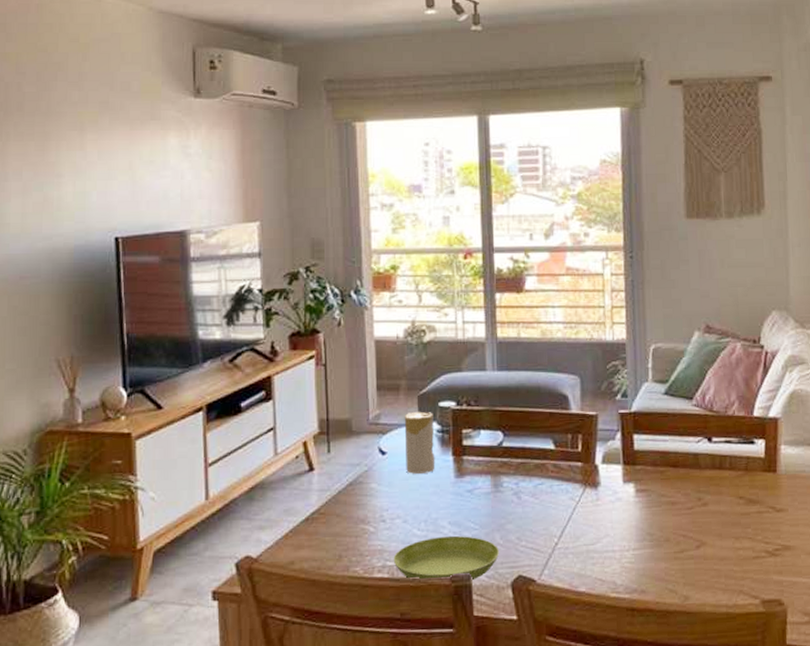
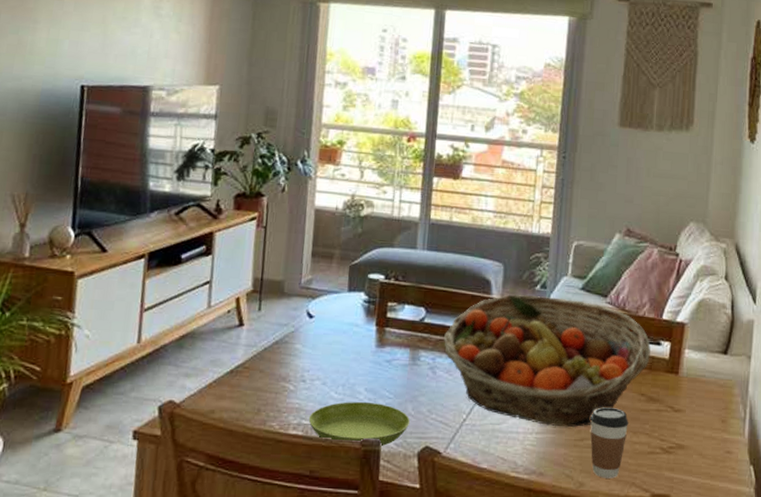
candle: present [404,411,436,474] -> none [330,280,362,340]
fruit basket: none [524,405,745,541] -> present [443,294,651,428]
coffee cup: none [688,514,729,589] -> present [590,407,629,479]

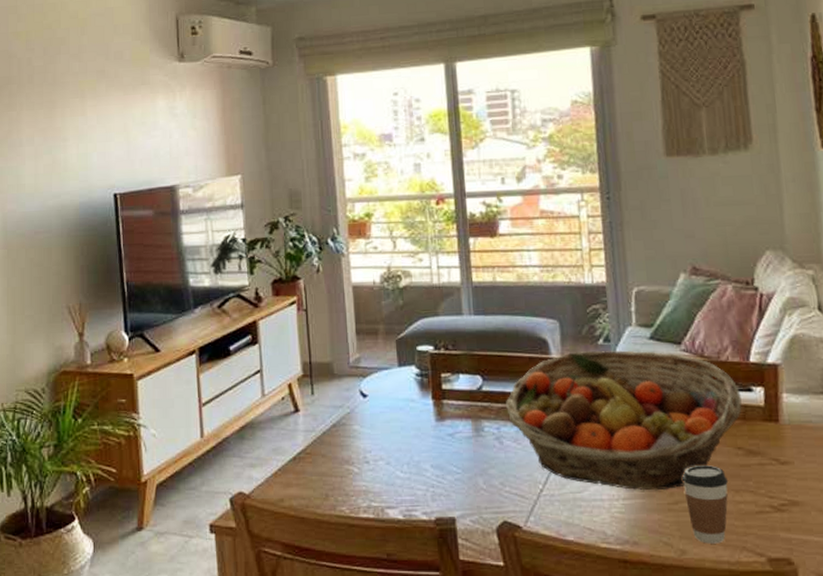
saucer: present [308,401,411,447] -> none [377,478,484,525]

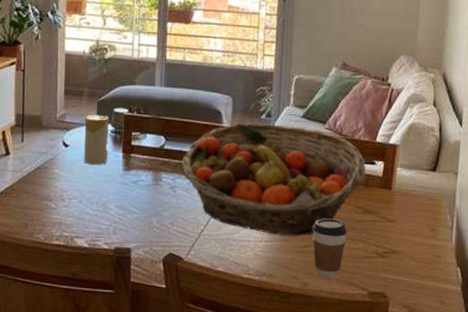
candle: none [383,355,416,417] -> present [84,114,109,165]

